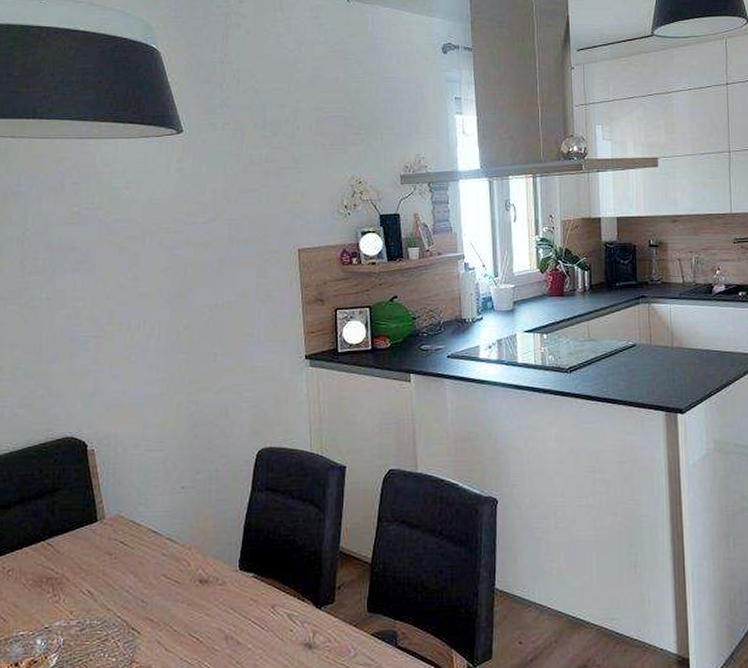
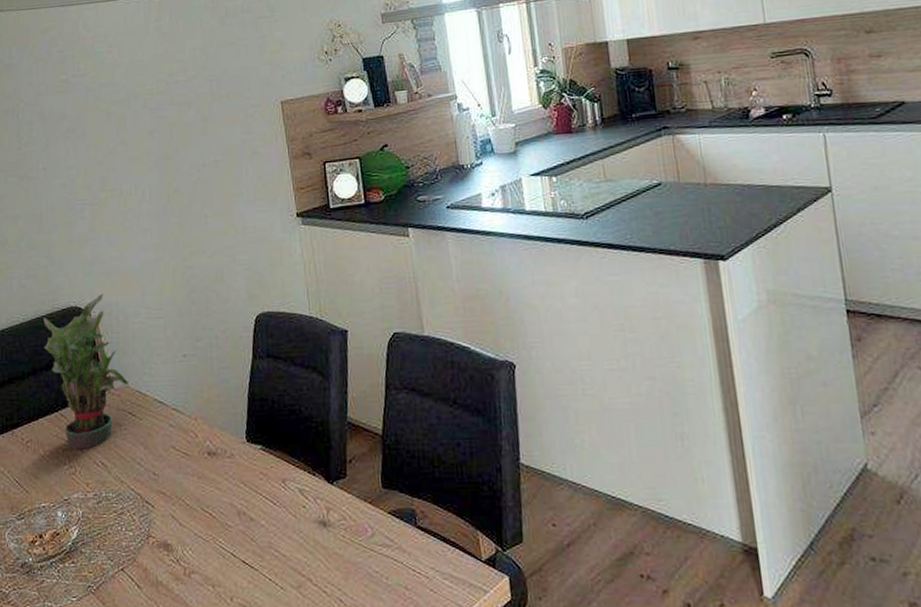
potted plant: none [34,426,123,579] -> present [43,294,129,450]

